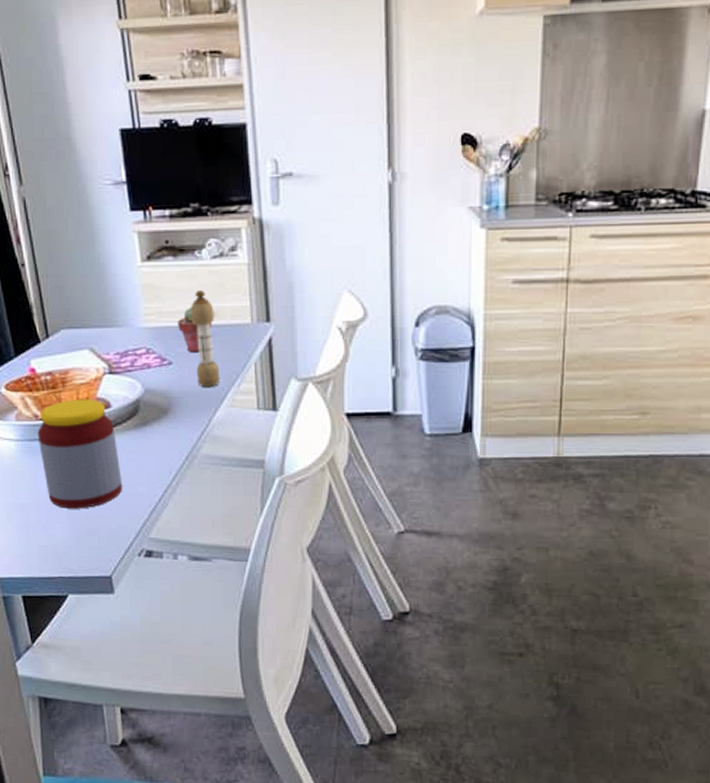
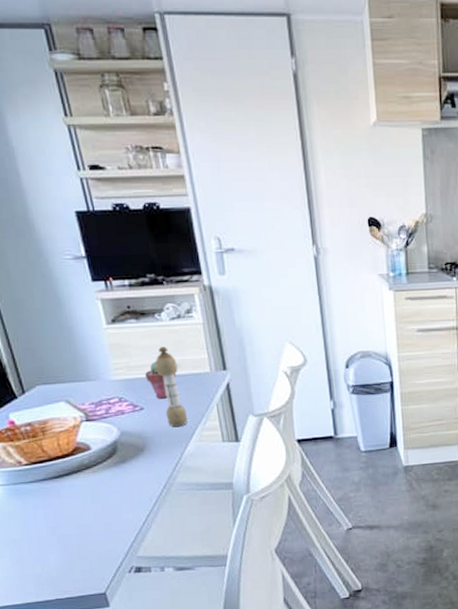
jar: present [37,399,123,509] -> none [22,444,109,540]

